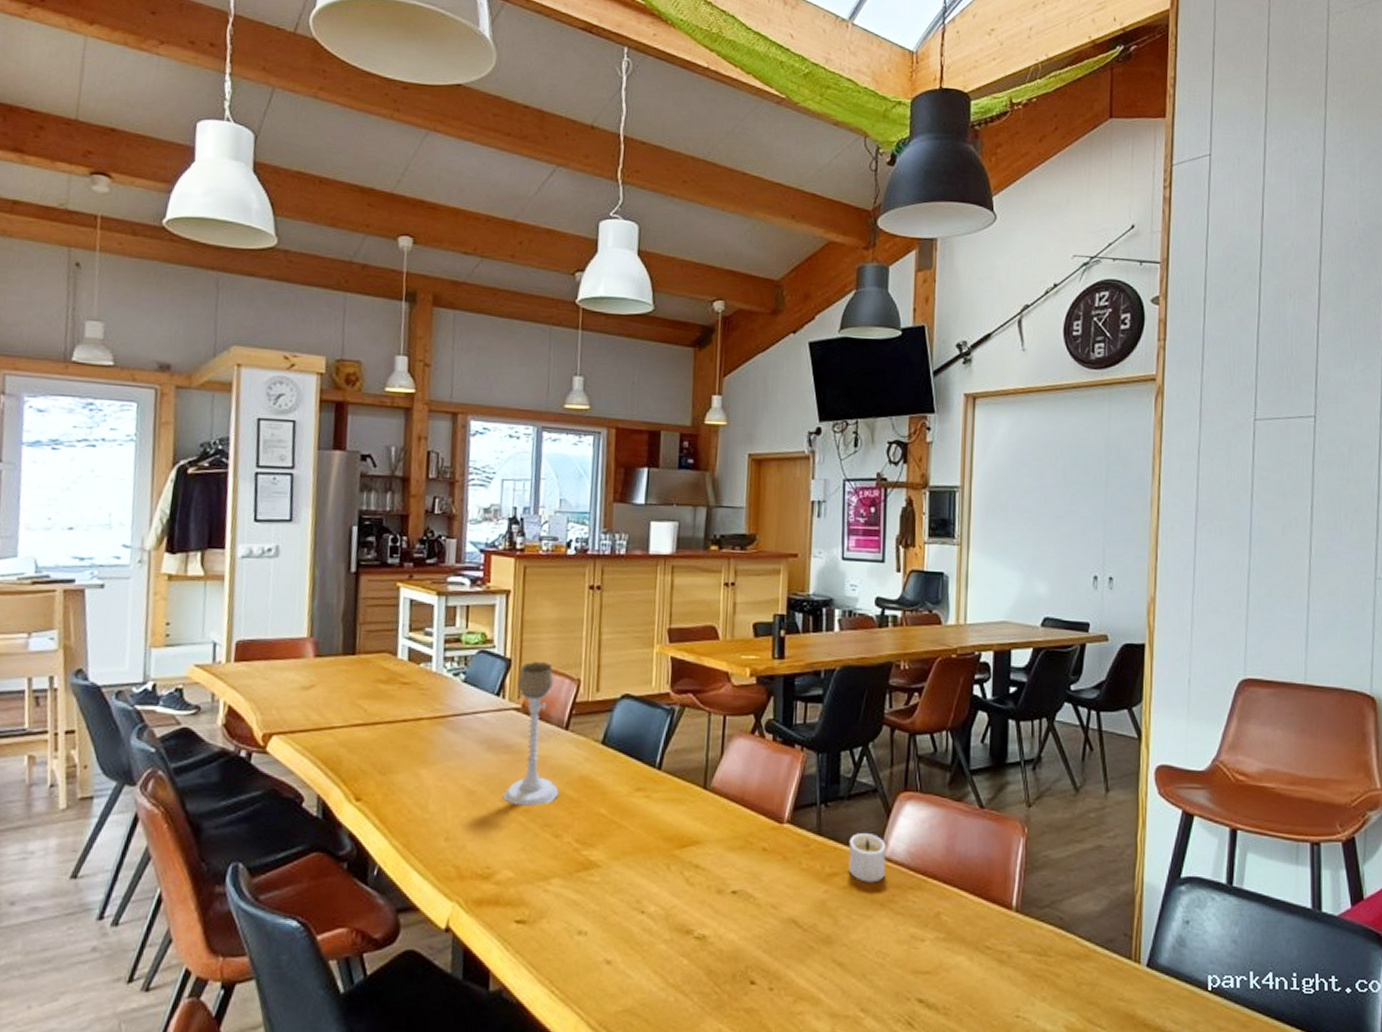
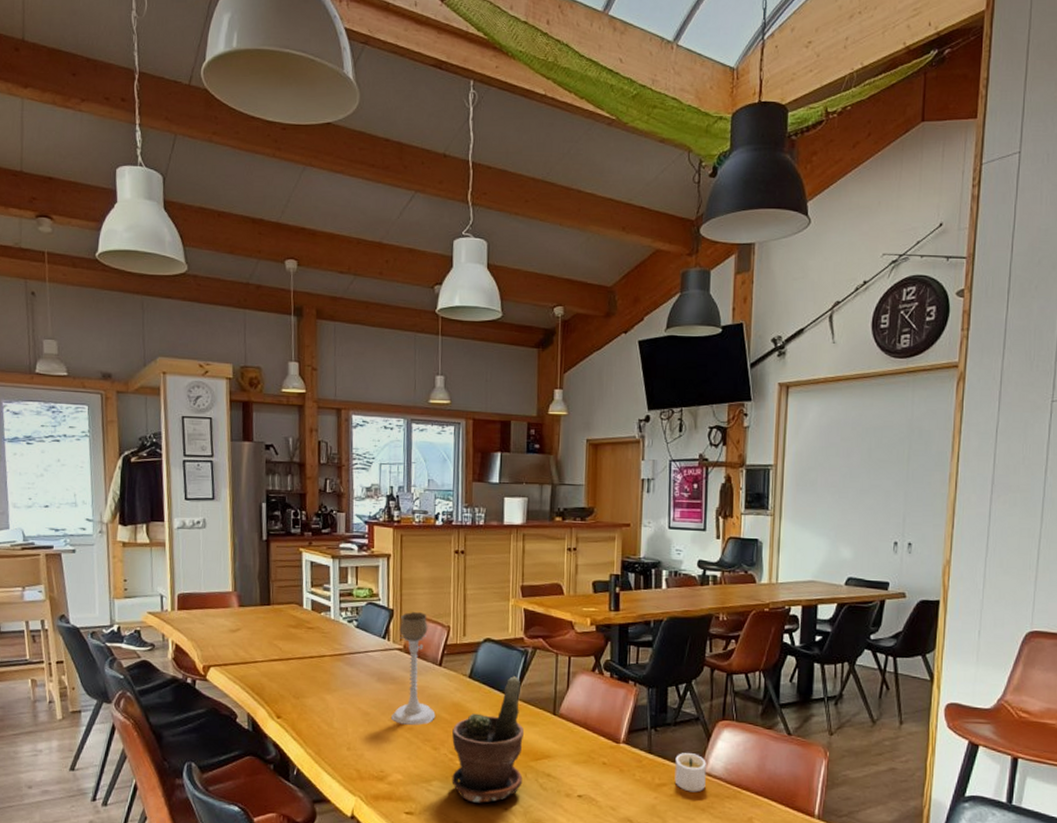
potted plant: none [576,741,668,905] -> present [452,676,525,803]

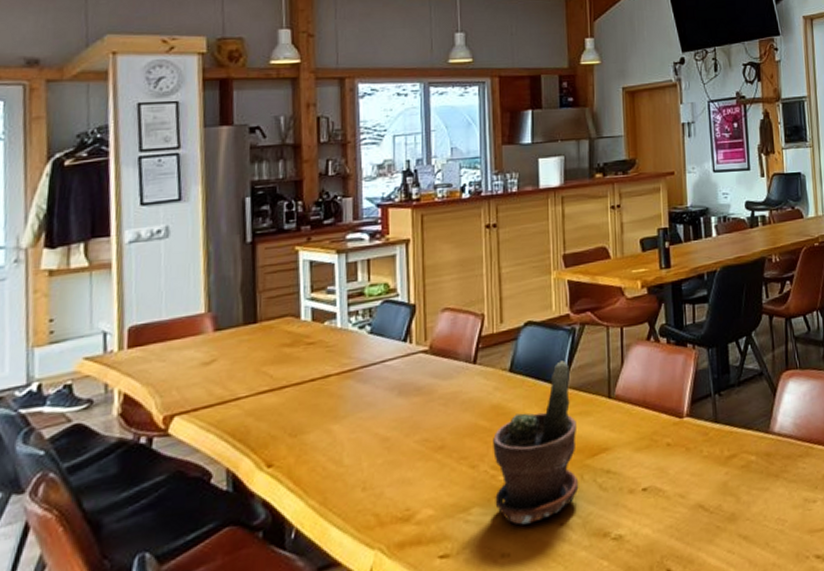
candle holder: present [391,612,436,725] -> none [418,303,472,445]
candle: present [674,753,706,793] -> none [743,413,777,459]

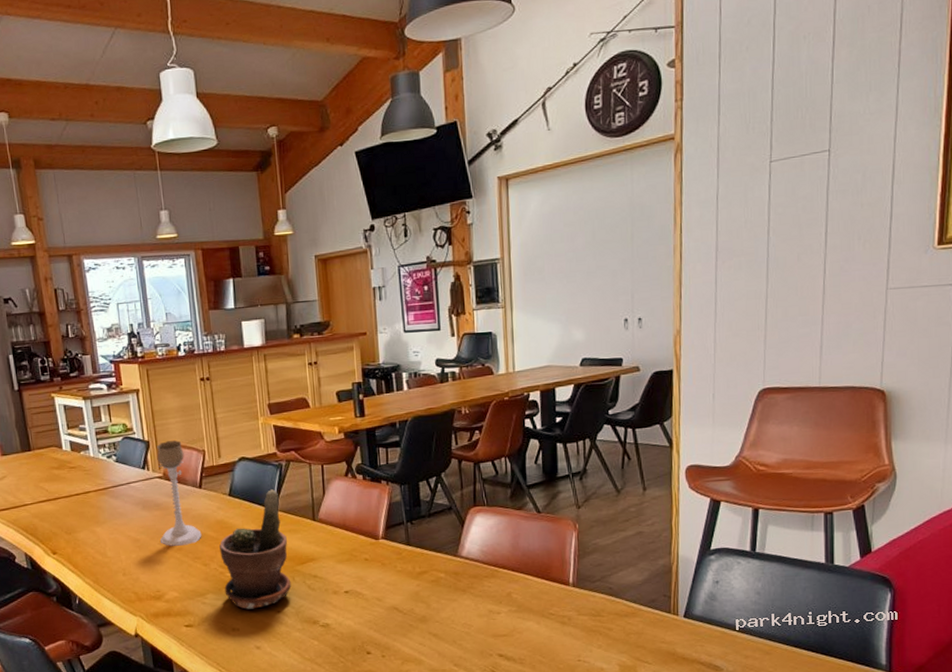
candle holder: none [418,303,472,445] -> present [157,440,202,546]

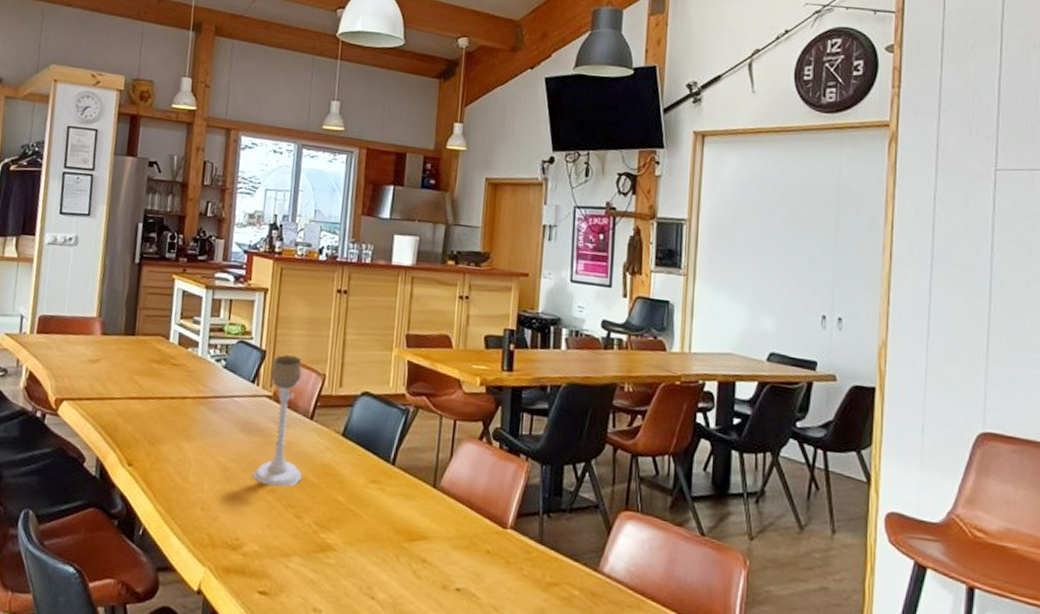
potted plant: present [219,489,292,609] -> none [314,438,400,588]

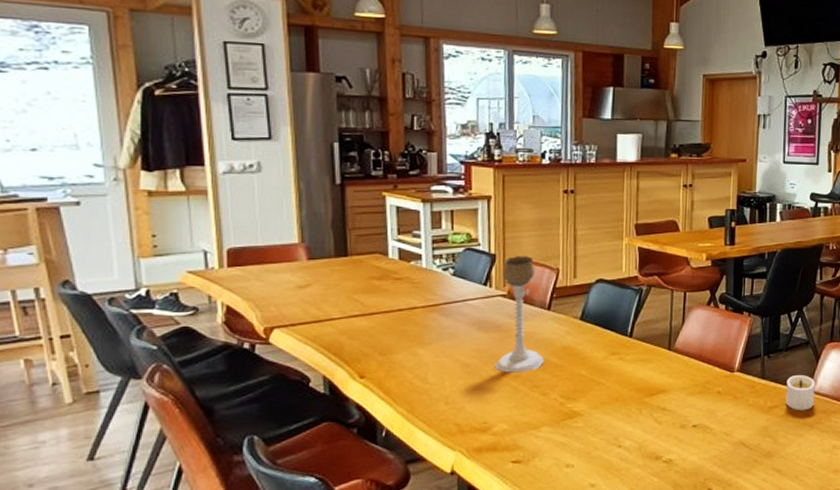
candle: none [568,546,606,598] -> present [785,375,815,411]

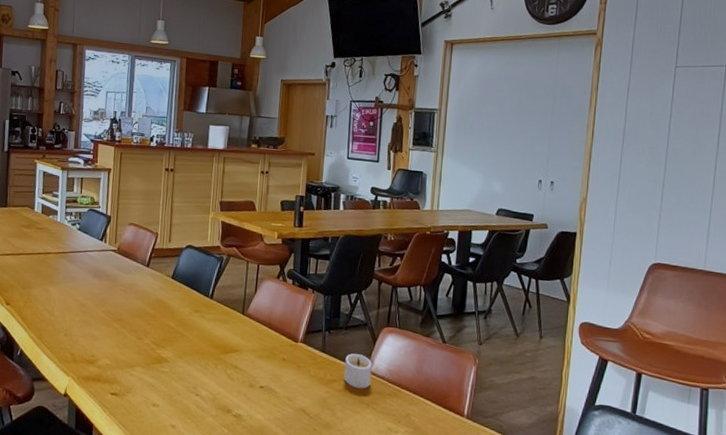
candle holder: present [495,256,544,373] -> none [104,219,142,318]

